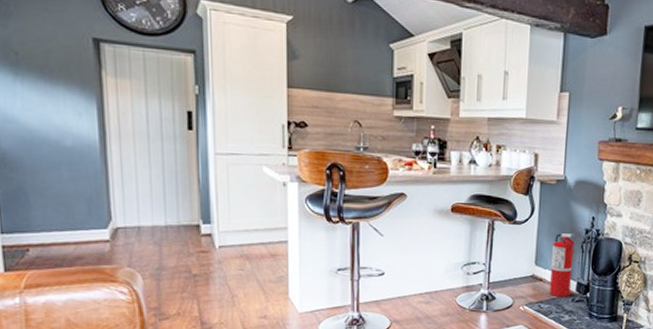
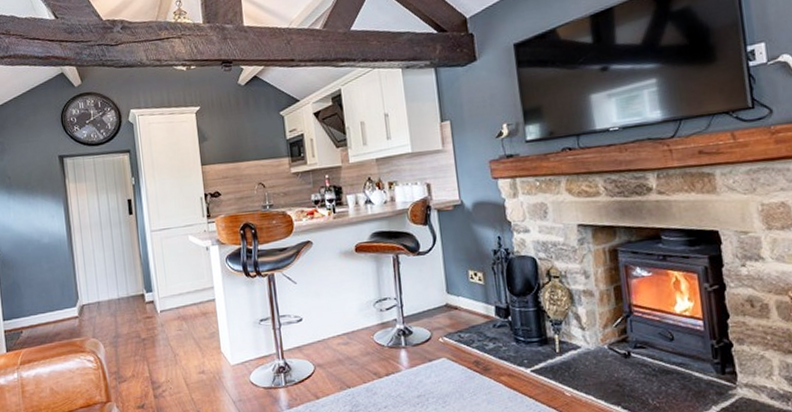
fire extinguisher: present [550,233,575,297] -> none [462,256,490,325]

